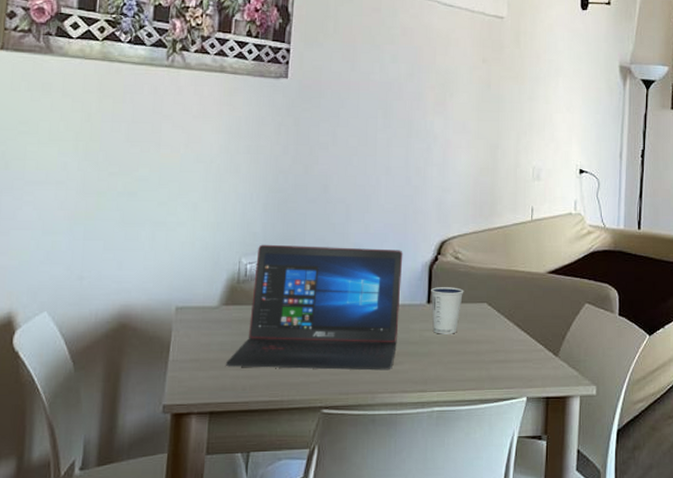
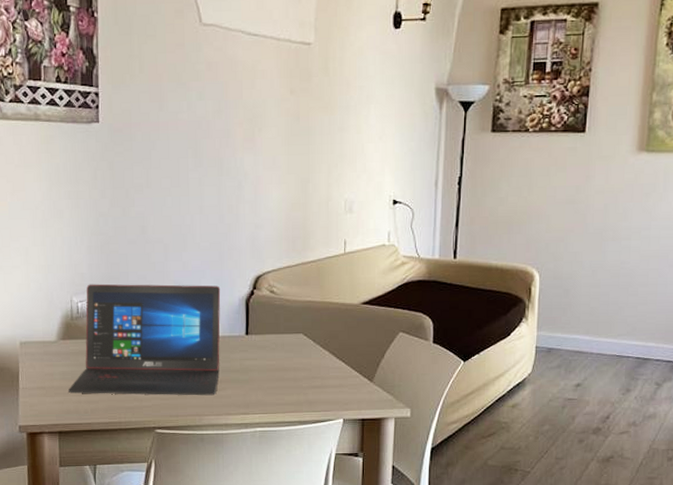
dixie cup: present [431,287,464,334] -> none [249,319,280,363]

